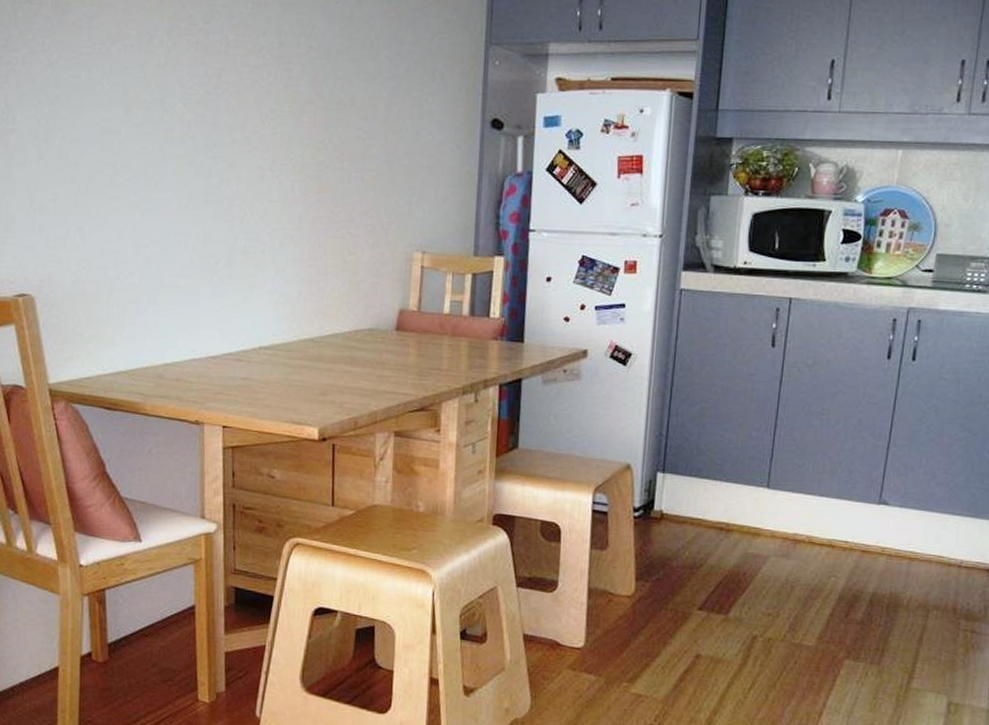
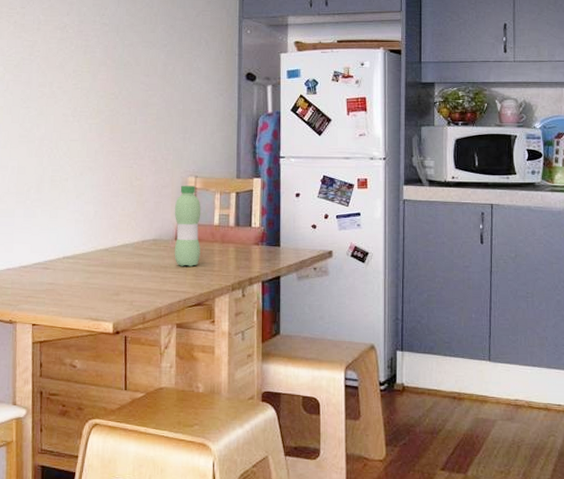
water bottle: none [393,262,429,364] -> present [174,185,201,266]

